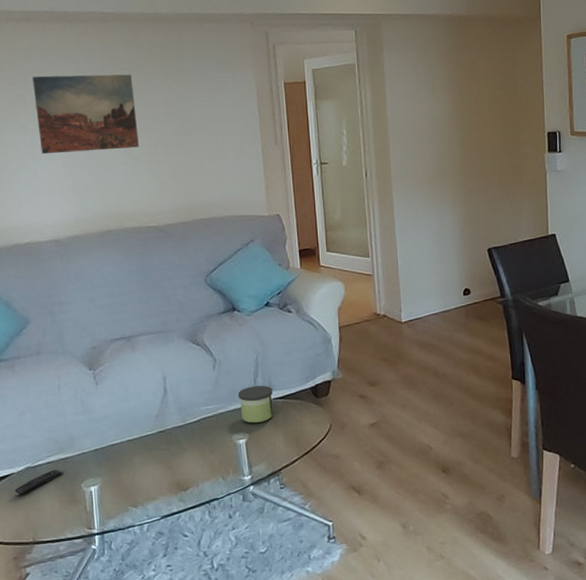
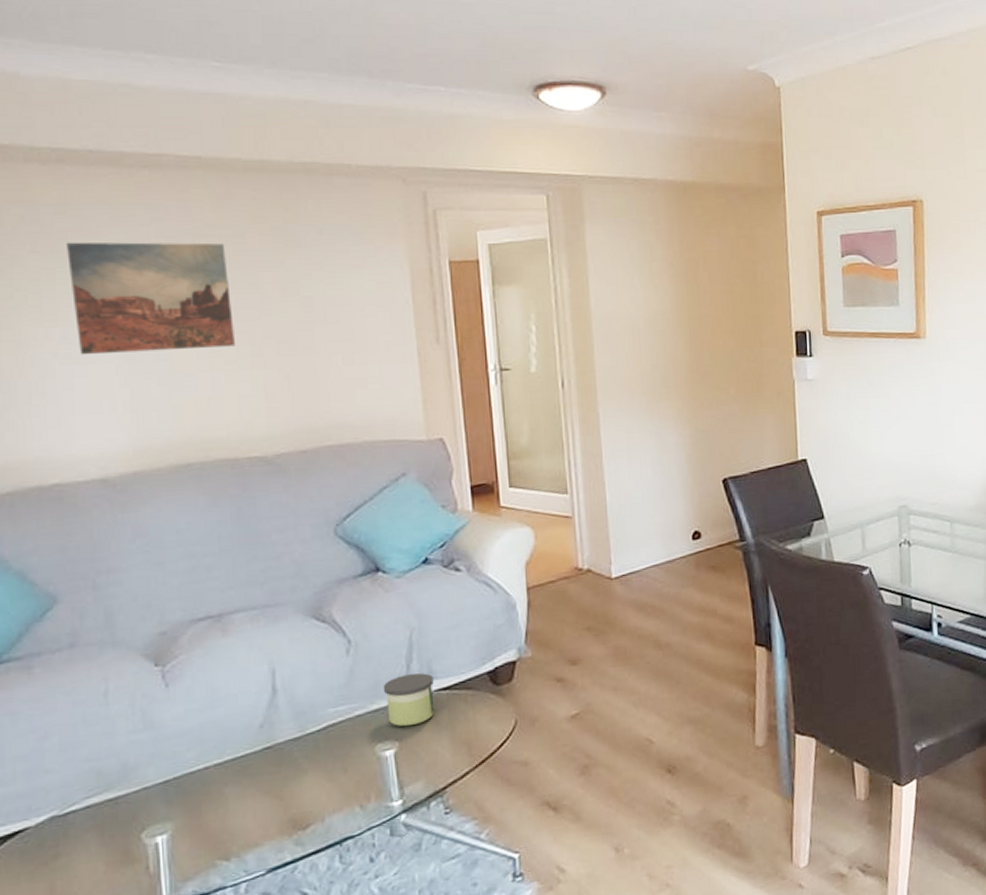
remote control: present [13,469,63,496] -> none [28,815,112,861]

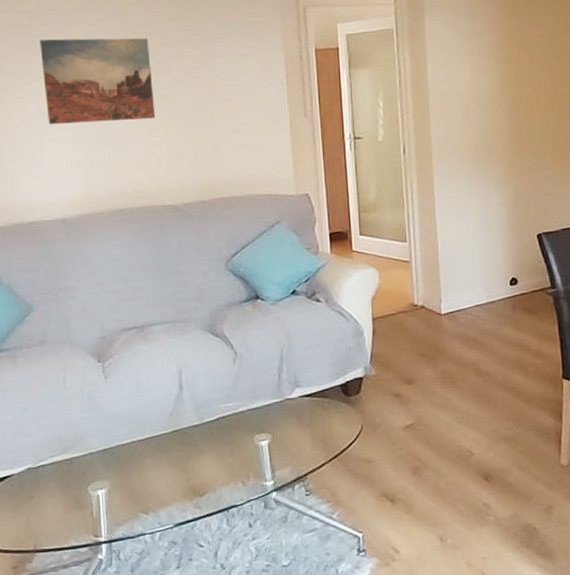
candle: present [383,673,435,727] -> none [260,382,299,424]

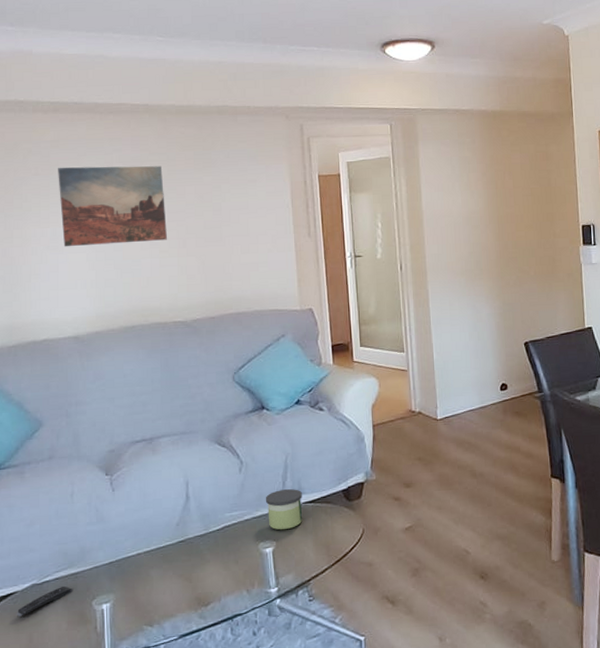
remote control: none [13,470,68,499] -> present [16,585,72,617]
candle: none [260,382,299,424] -> present [265,489,303,530]

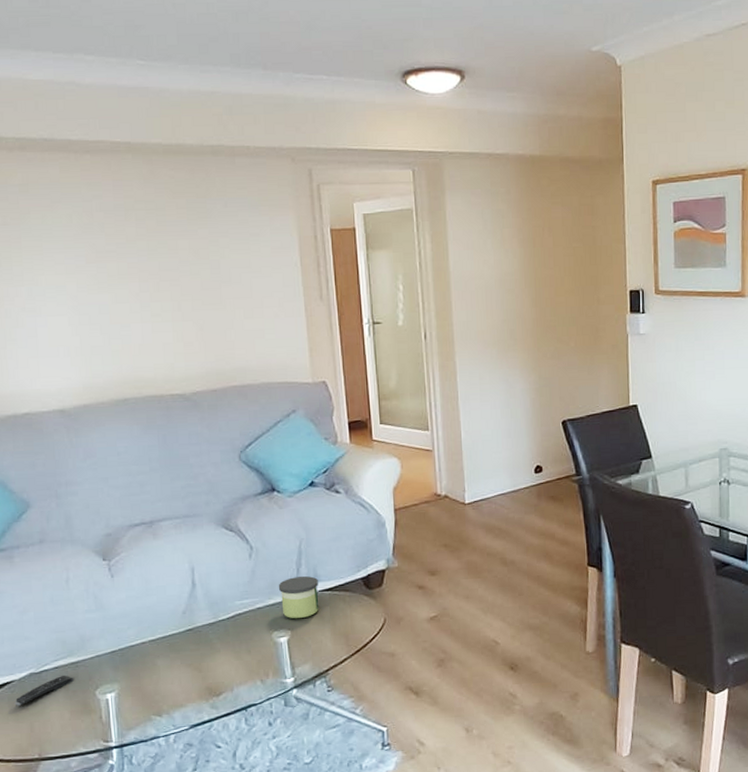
wall art: present [58,166,168,247] -> none [29,215,160,309]

